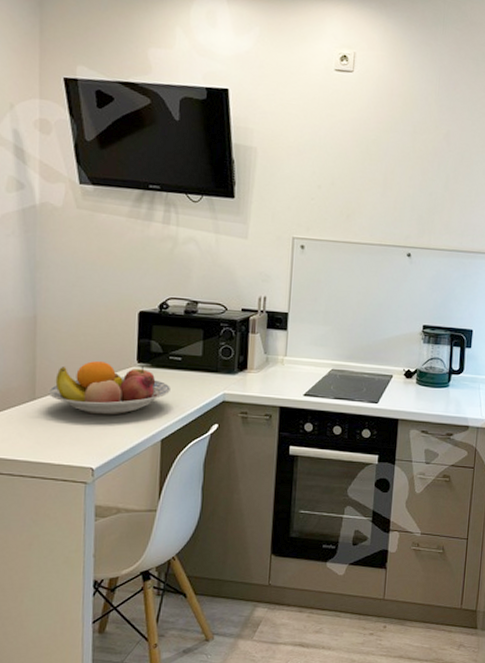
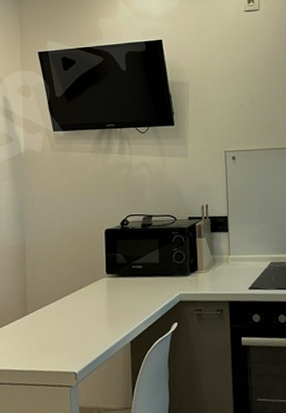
fruit bowl: present [48,361,170,415] -> none [37,276,135,324]

